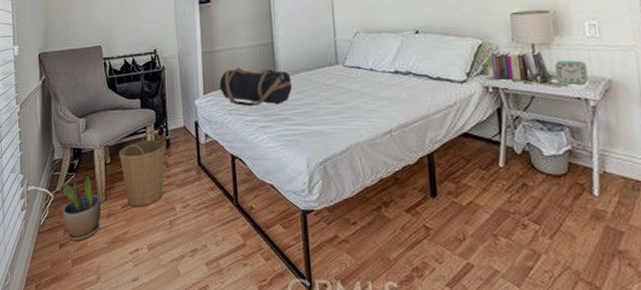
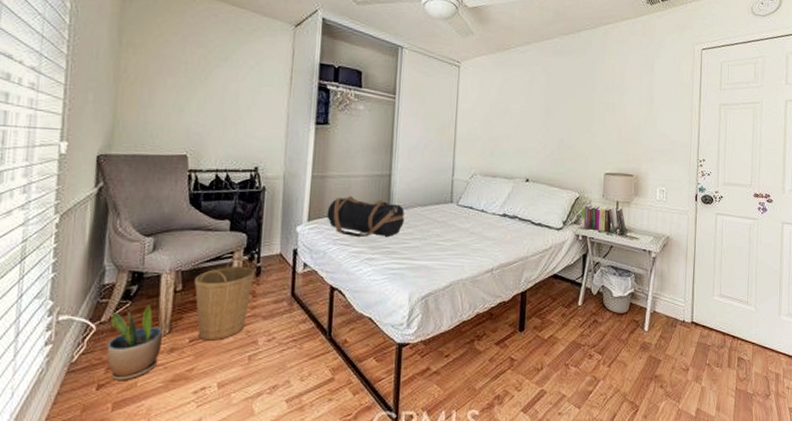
alarm clock: present [554,60,588,84] -> none [630,218,654,238]

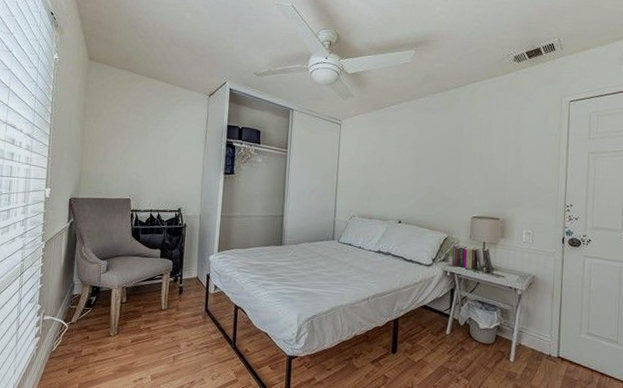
potted plant: present [106,304,164,380] -> none [75,311,114,368]
basket: present [194,257,255,341] -> none [134,279,178,343]
duffel bag: present [327,195,405,237] -> none [232,232,294,267]

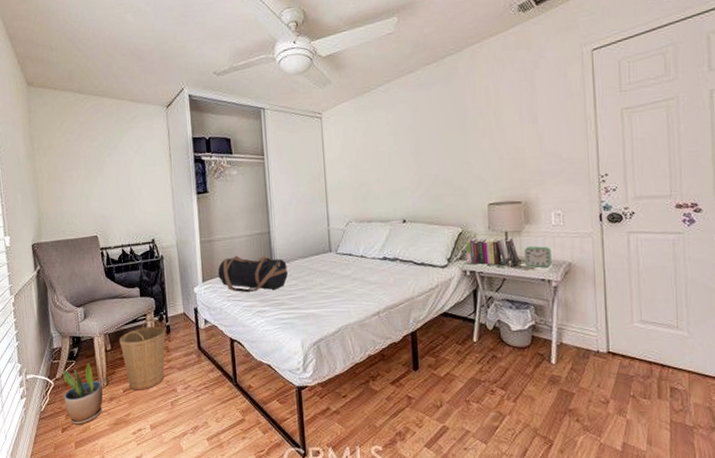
potted plant: none [75,311,114,368] -> present [63,362,103,424]
basket: none [134,279,178,343] -> present [119,319,166,391]
duffel bag: none [232,232,294,267] -> present [218,255,288,292]
alarm clock: none [496,258,520,277] -> present [524,246,552,267]

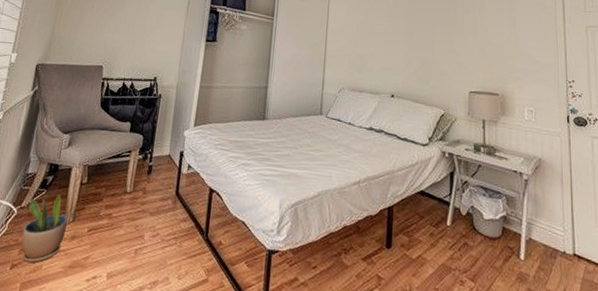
basket: present [119,319,166,391] -> none [95,156,147,233]
duffel bag: present [218,255,288,292] -> none [210,105,278,144]
books: present [466,237,520,266] -> none [447,120,495,154]
alarm clock: present [524,246,552,267] -> none [499,137,524,159]

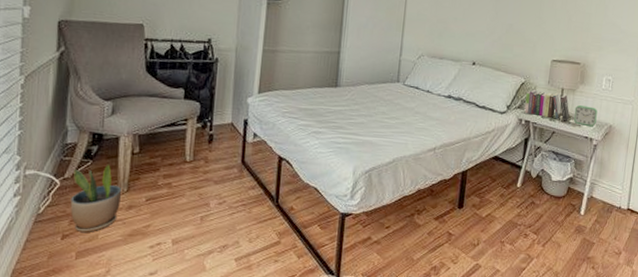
books: none [447,120,495,154] -> present [524,89,570,121]
alarm clock: none [499,137,524,159] -> present [573,105,598,126]

